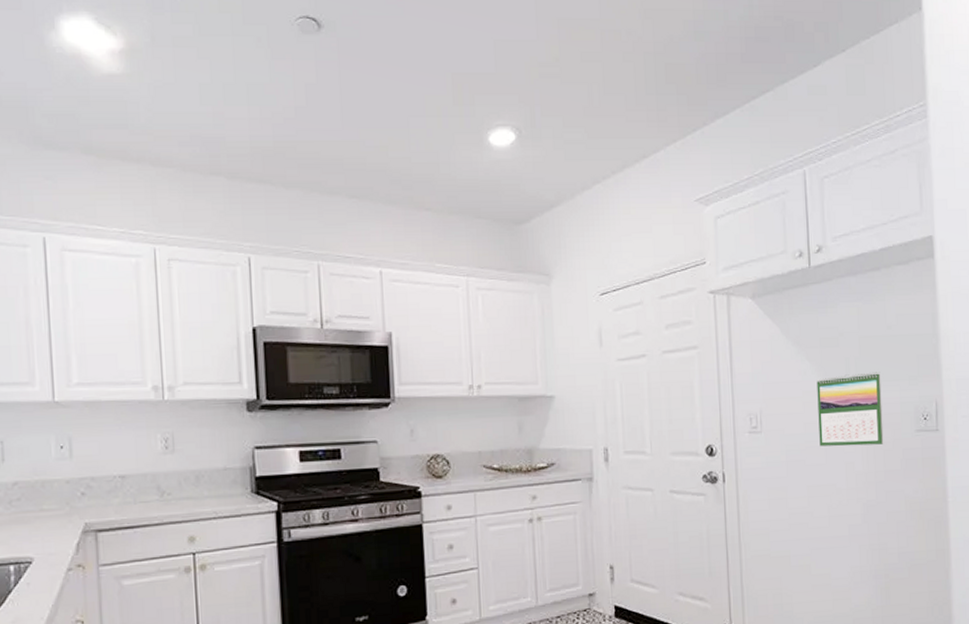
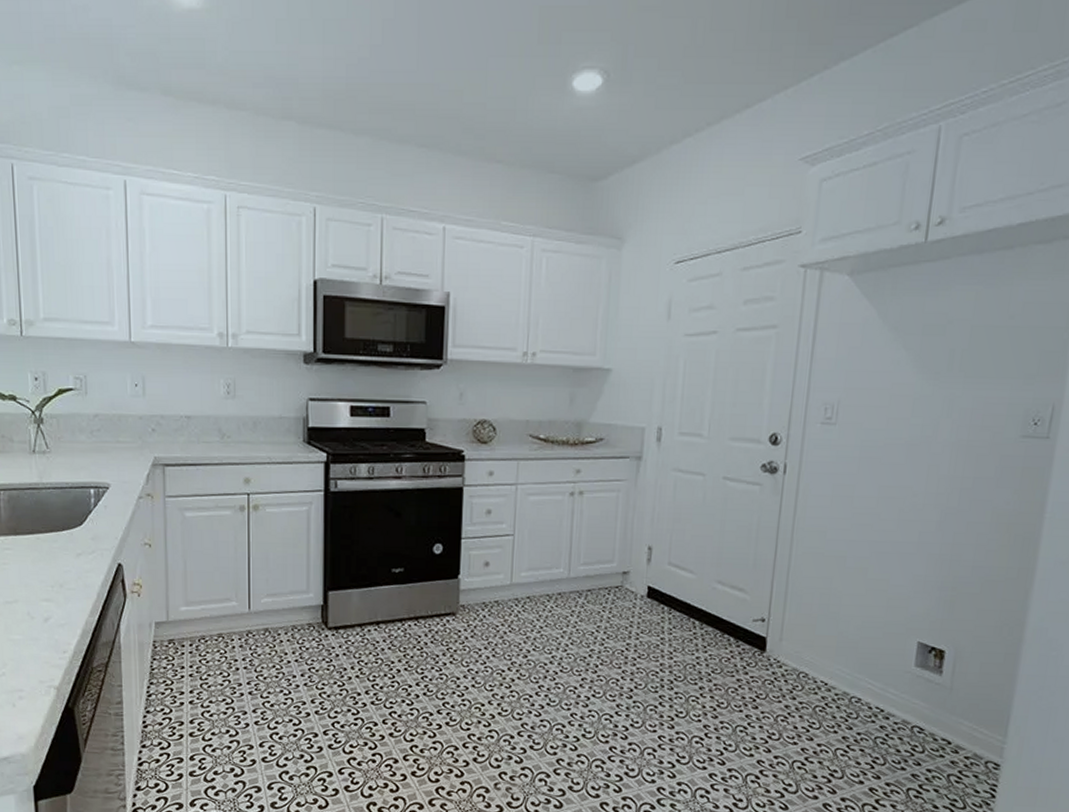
calendar: present [816,372,884,447] -> none [901,367,991,448]

